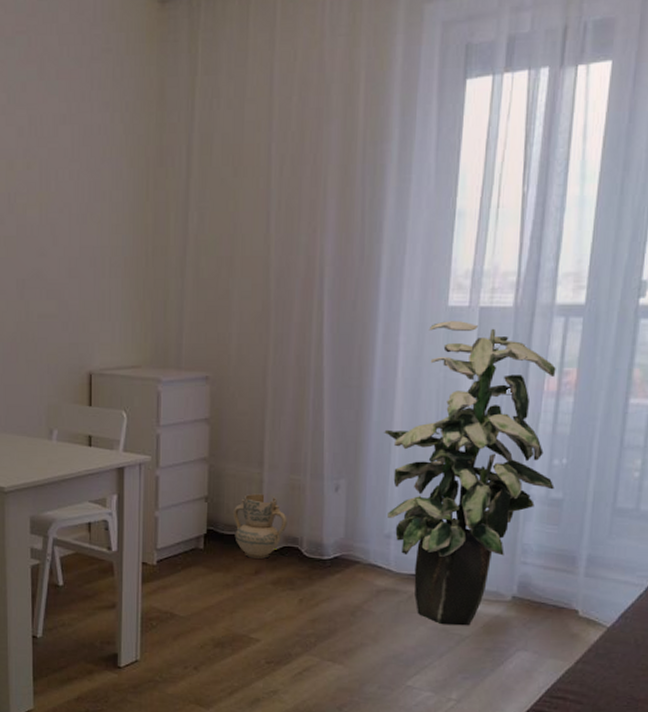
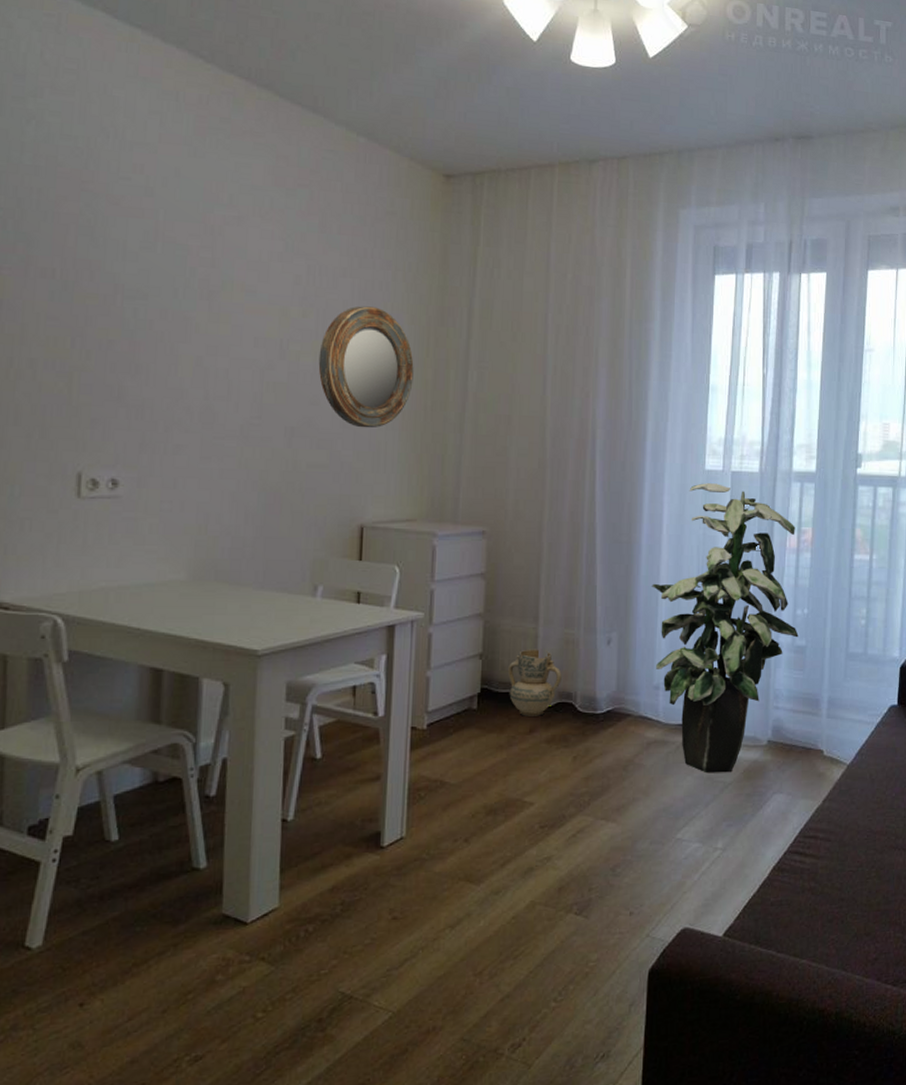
home mirror: none [44,152,134,277] -> present [318,306,414,428]

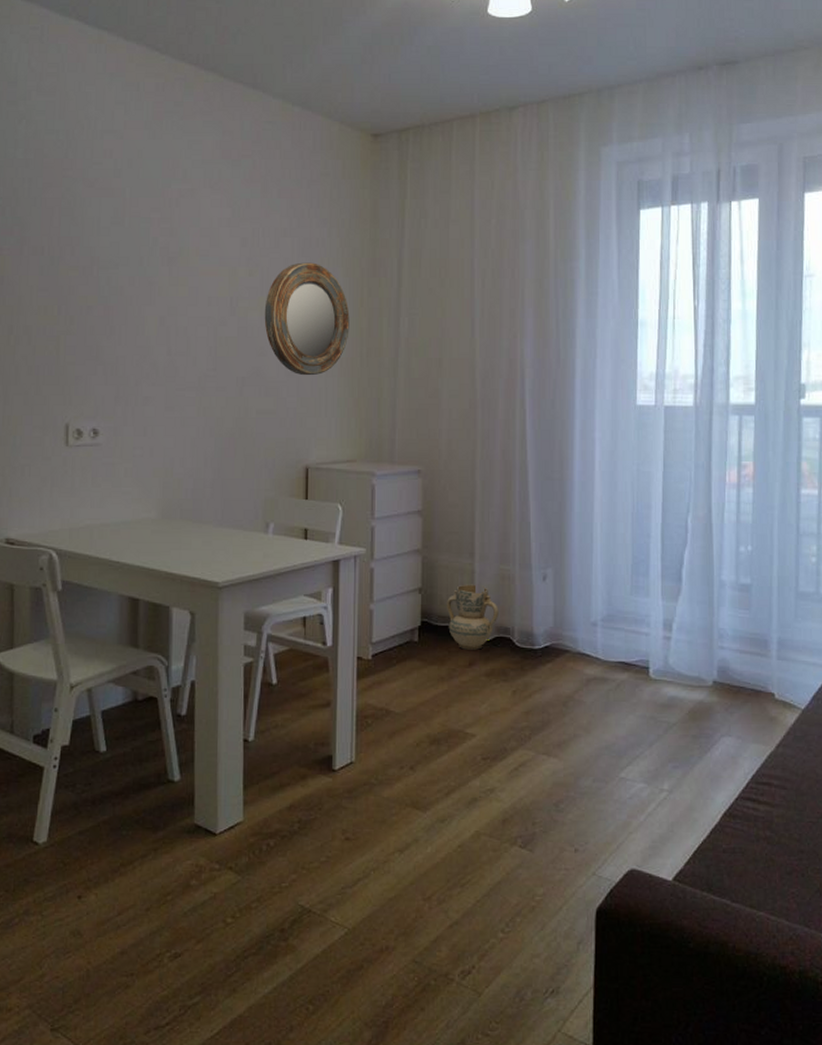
indoor plant: present [652,483,799,774] -> none [586,419,743,713]

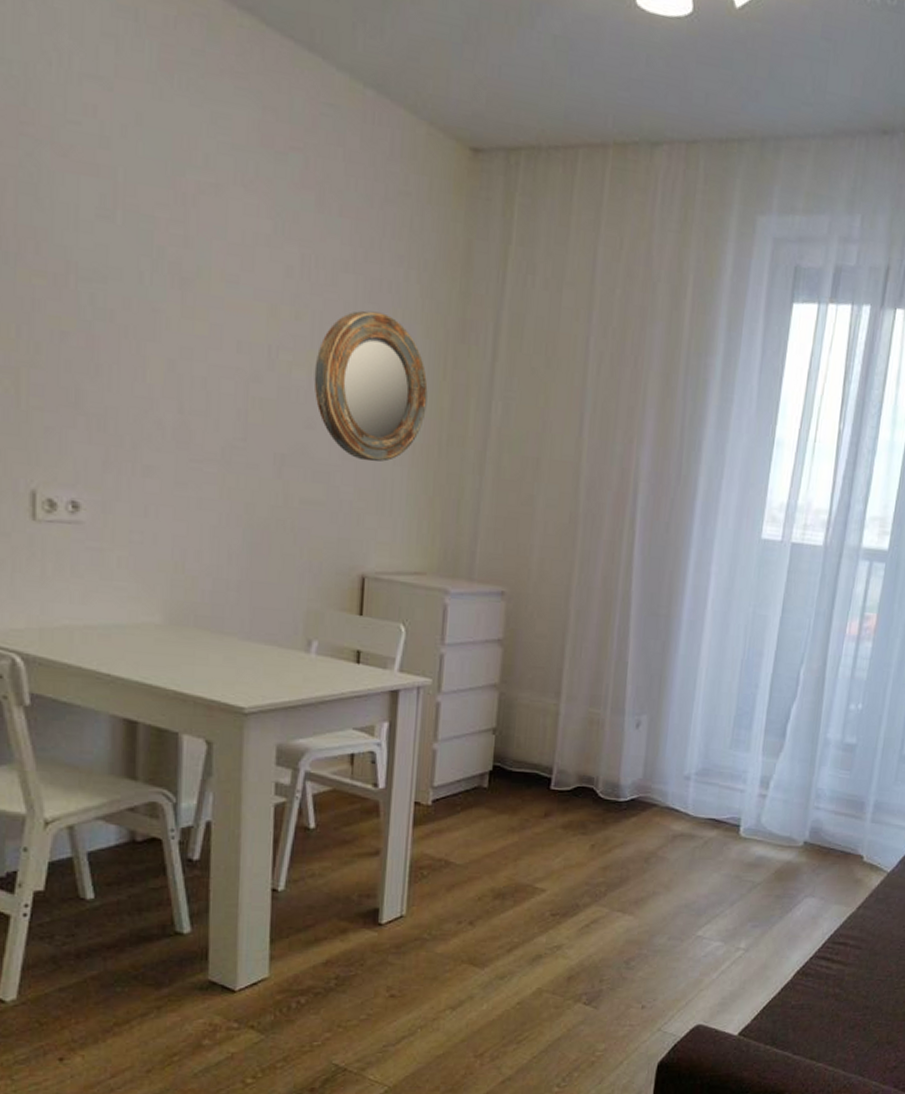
ceramic jug: present [446,584,499,650] -> none [523,727,583,800]

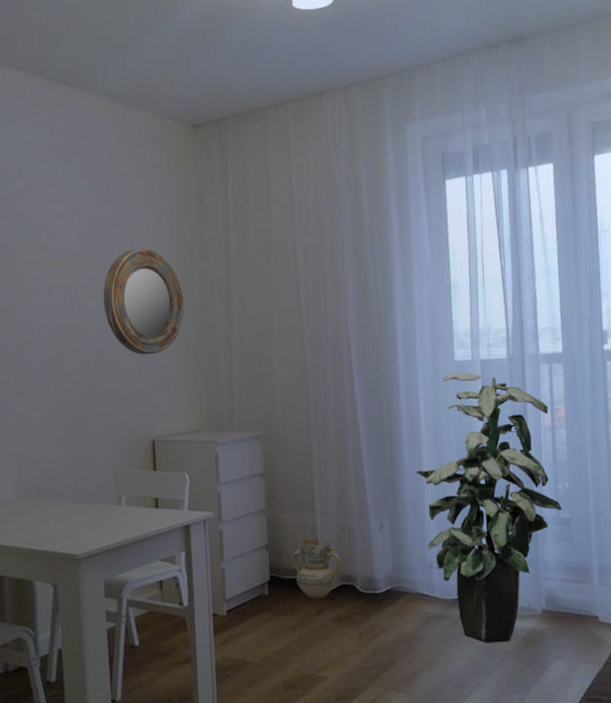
ceramic jug: none [523,727,583,800] -> present [292,537,342,599]
indoor plant: none [688,554,858,873] -> present [416,372,562,644]

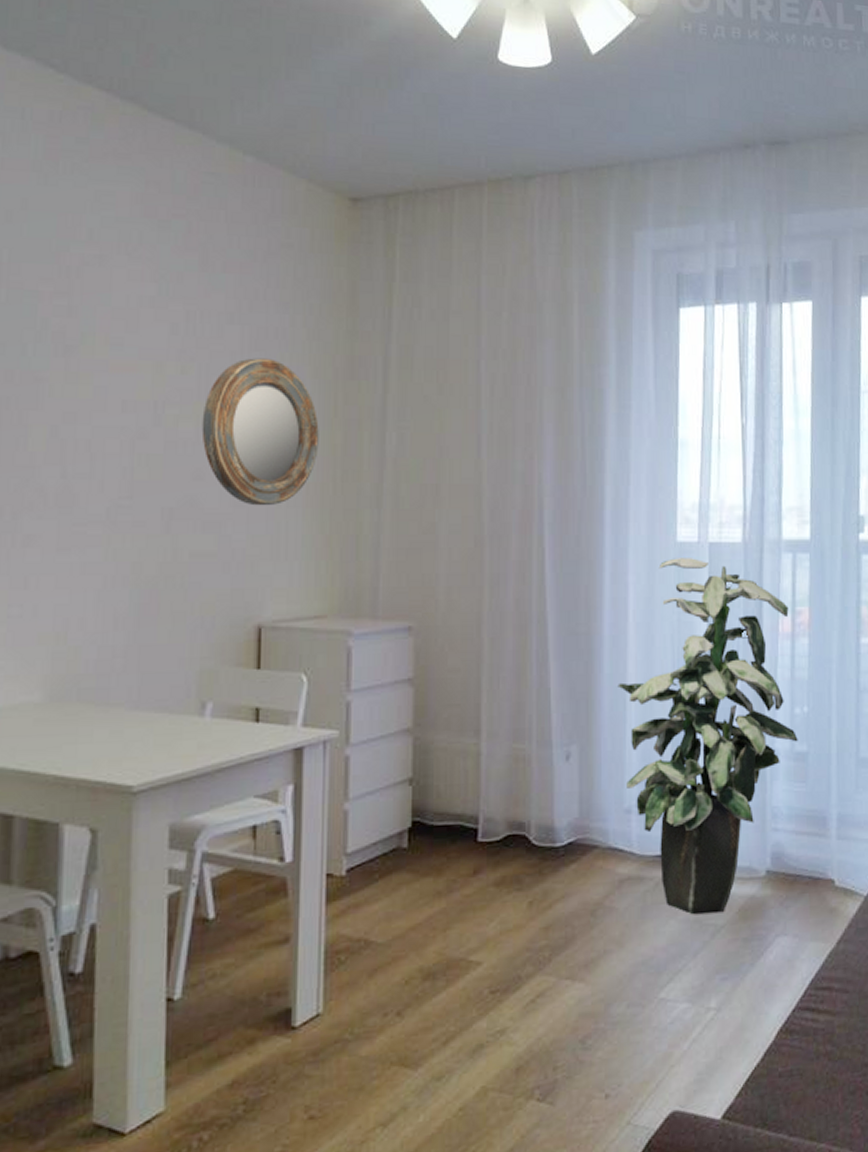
ceramic jug: present [292,537,342,599] -> none [444,769,511,854]

